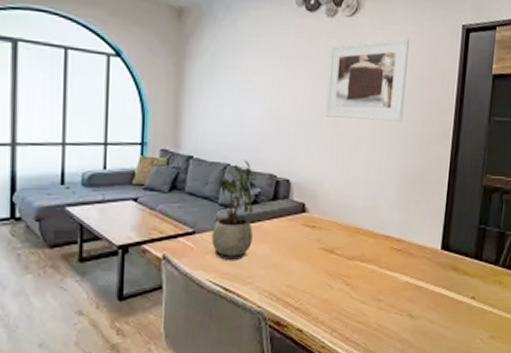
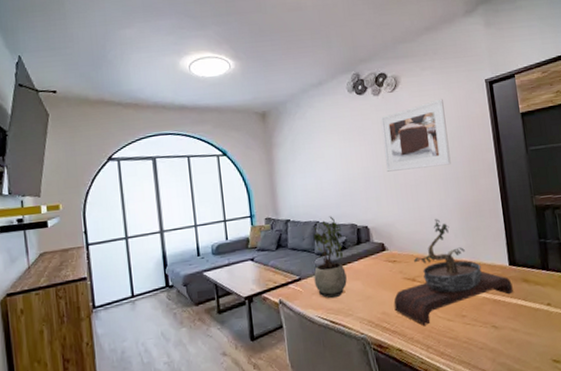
bonsai tree: none [303,184,440,305] -> present [393,219,513,325]

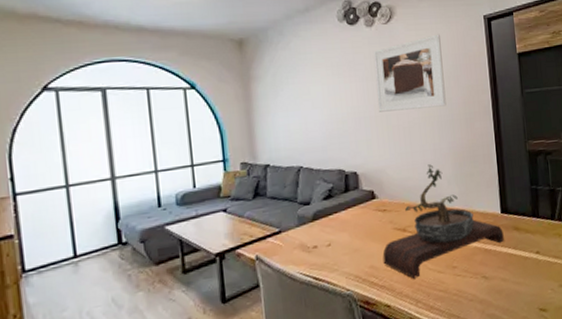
potted plant: present [313,216,347,299] -> none [295,160,333,253]

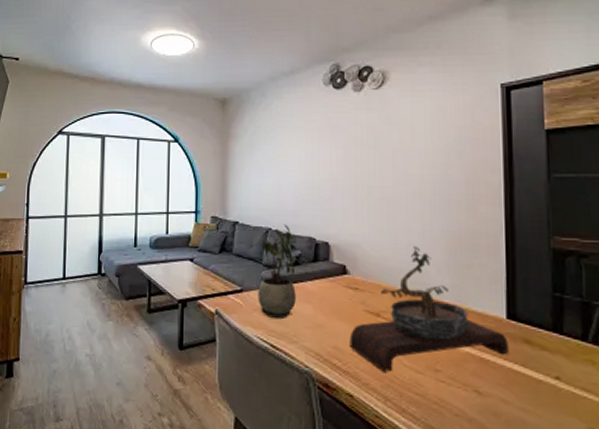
potted plant: none [295,160,333,253] -> present [258,224,297,320]
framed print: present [373,34,447,112] -> none [359,102,443,183]

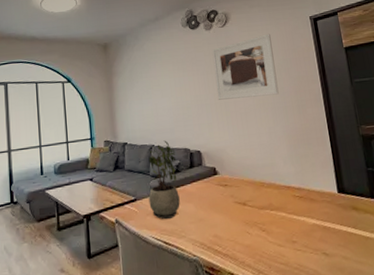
bonsai tree: present [349,246,509,372] -> none [225,145,343,250]
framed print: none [359,102,443,183] -> present [212,33,279,100]

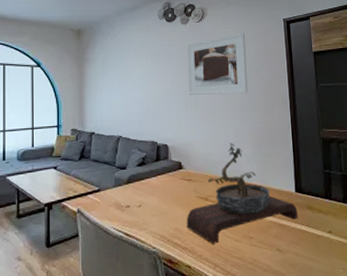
potted plant: present [148,140,180,220] -> none [112,132,144,212]
bonsai tree: none [225,145,343,250] -> present [186,143,298,244]

